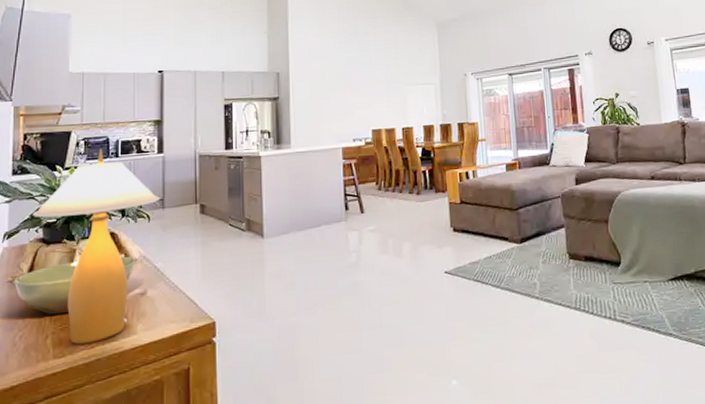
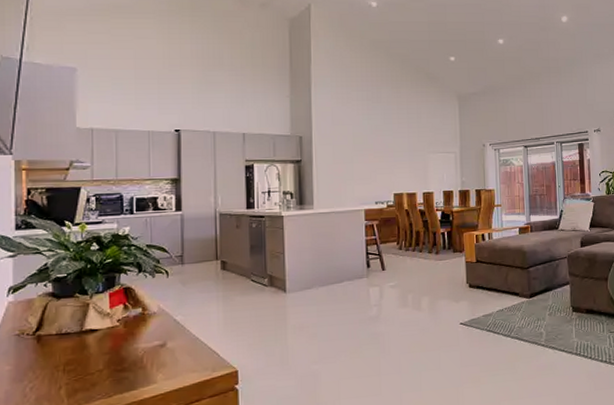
bowl: present [13,256,135,315] -> none [21,310,154,367]
table lamp: present [33,148,159,345] -> none [41,205,178,394]

